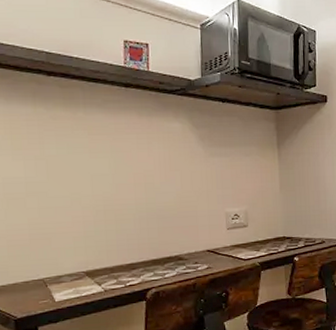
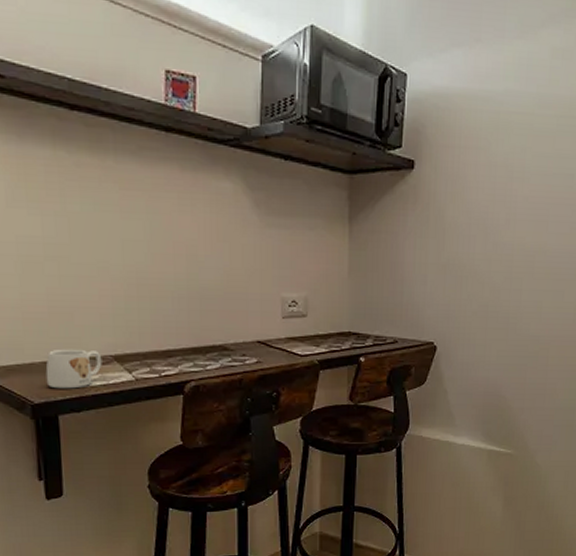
mug: none [27,268,76,304] -> present [45,349,102,389]

